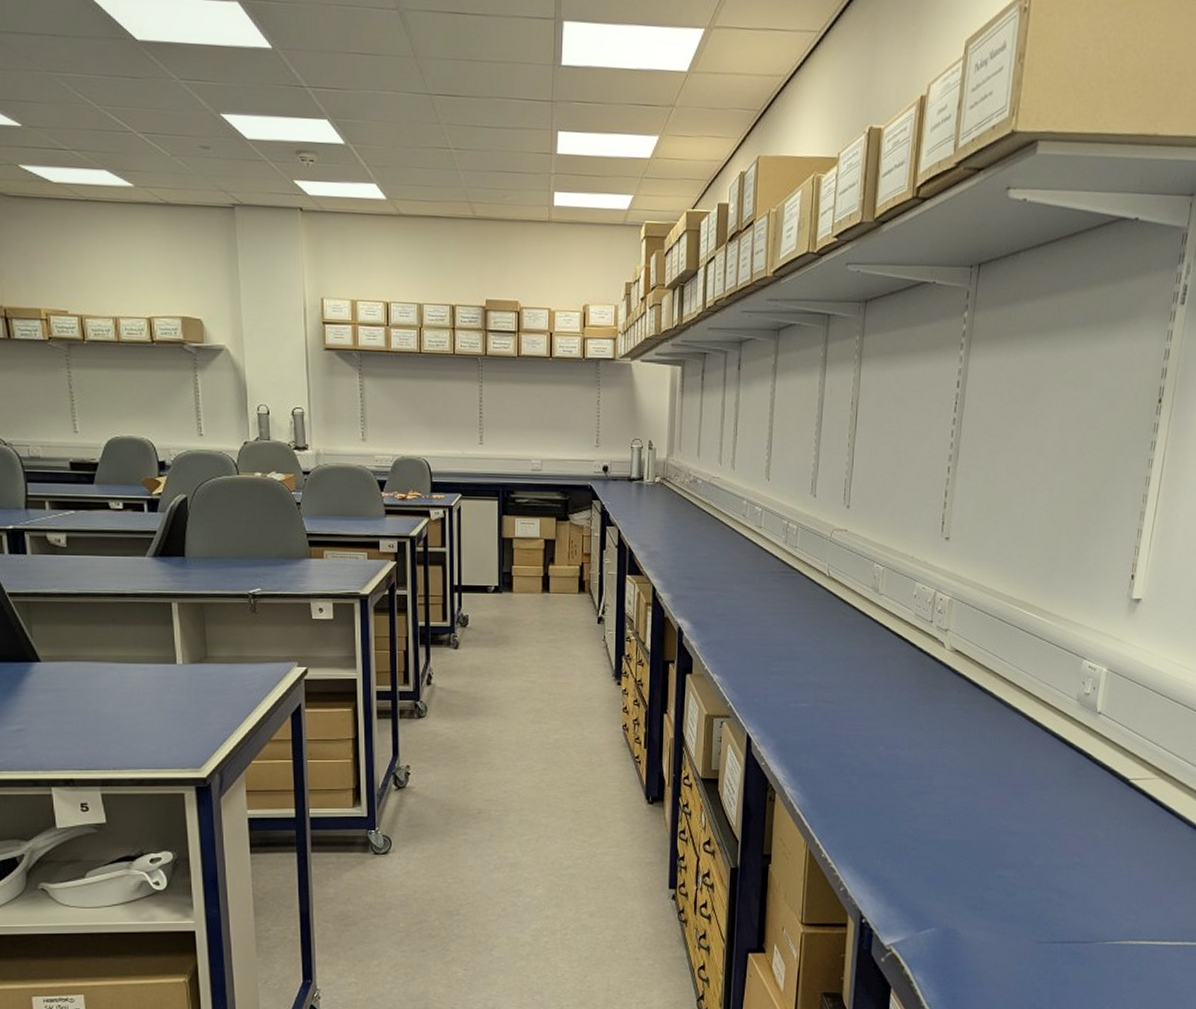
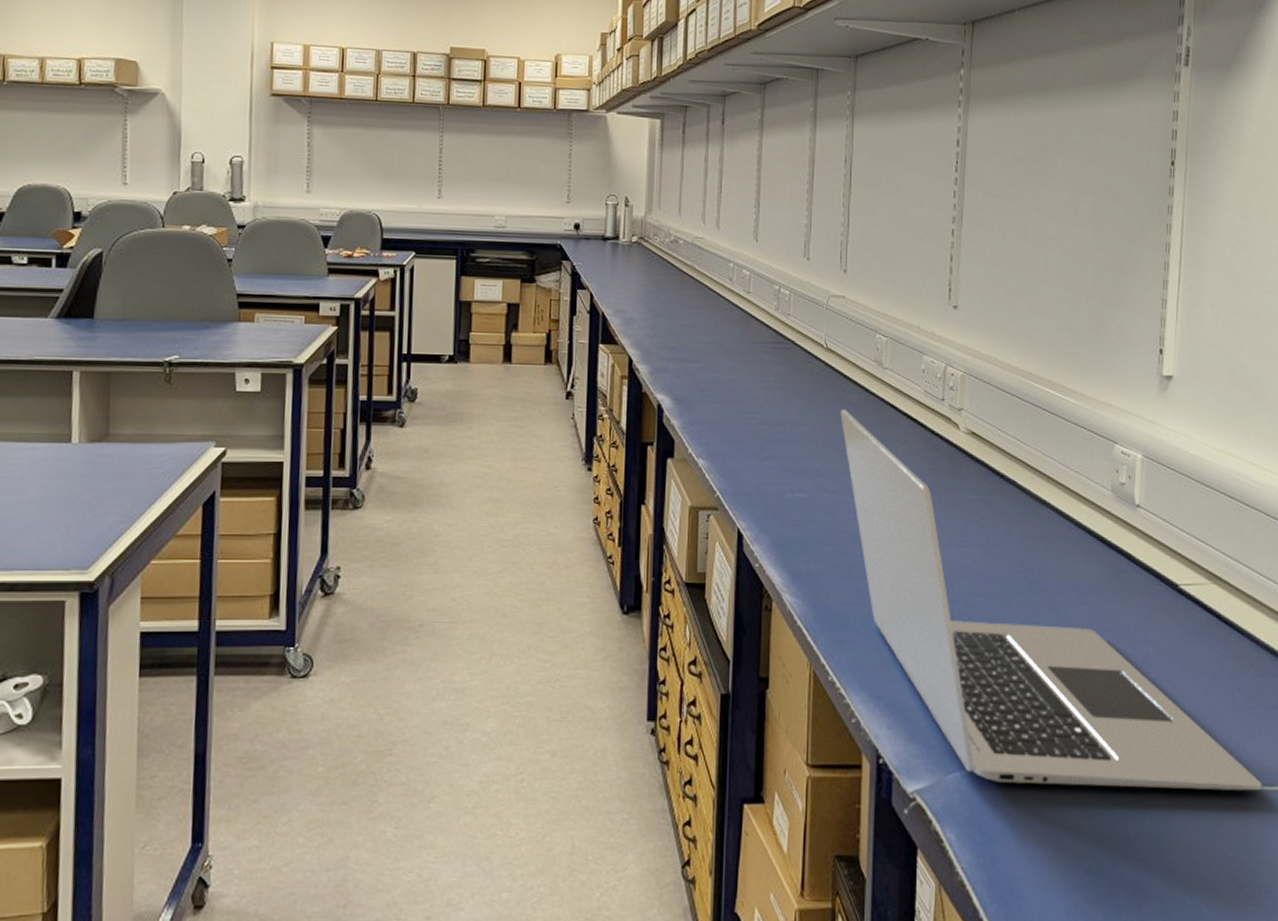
laptop: none [839,631,1185,946] -> present [840,409,1262,792]

